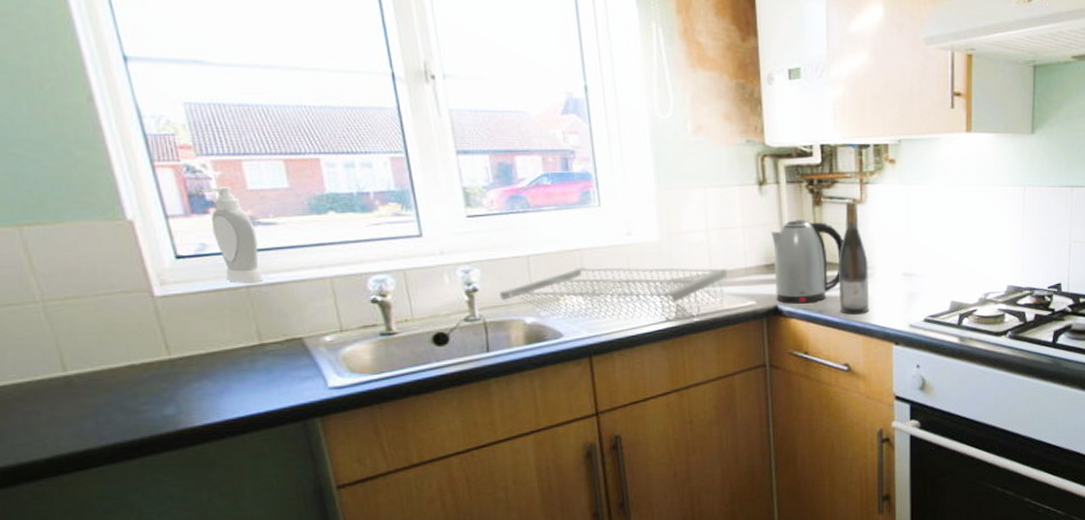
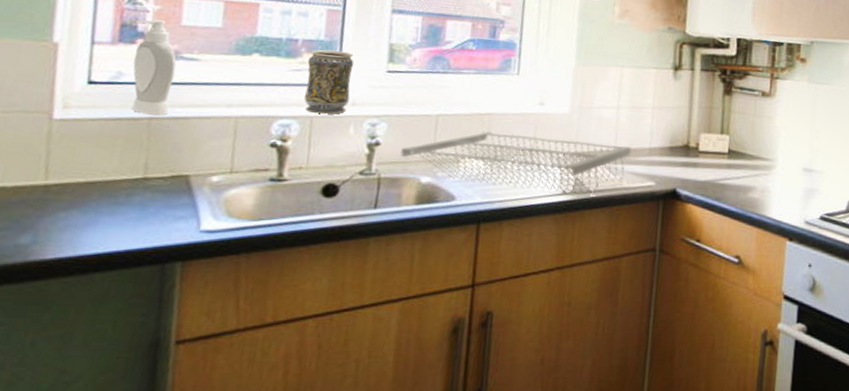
vase: none [384,200,436,267] -> present [304,49,355,115]
kettle: present [771,220,843,304] -> none [675,106,749,190]
wine bottle: present [837,202,870,315] -> none [737,94,771,206]

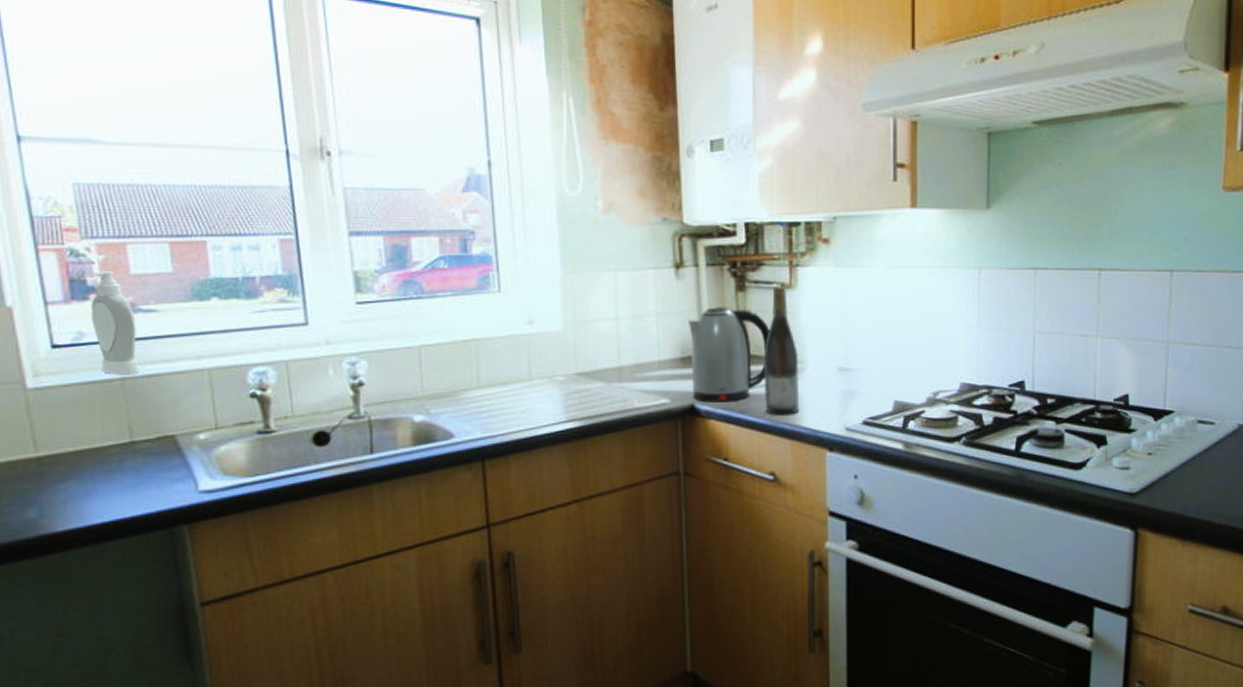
vase: present [304,49,355,115] -> none [270,285,322,358]
dish rack: present [399,132,632,195] -> none [386,360,639,419]
kettle: none [675,106,749,190] -> present [689,307,770,403]
wine bottle: none [737,94,771,206] -> present [763,287,800,415]

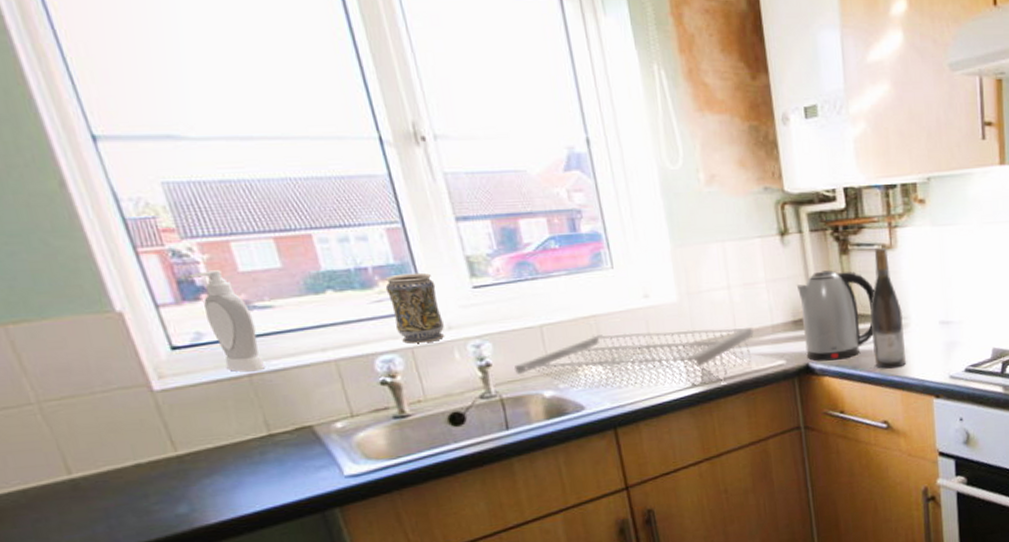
vase: none [270,285,322,358] -> present [385,272,444,345]
dish rack: none [386,360,639,419] -> present [513,327,754,389]

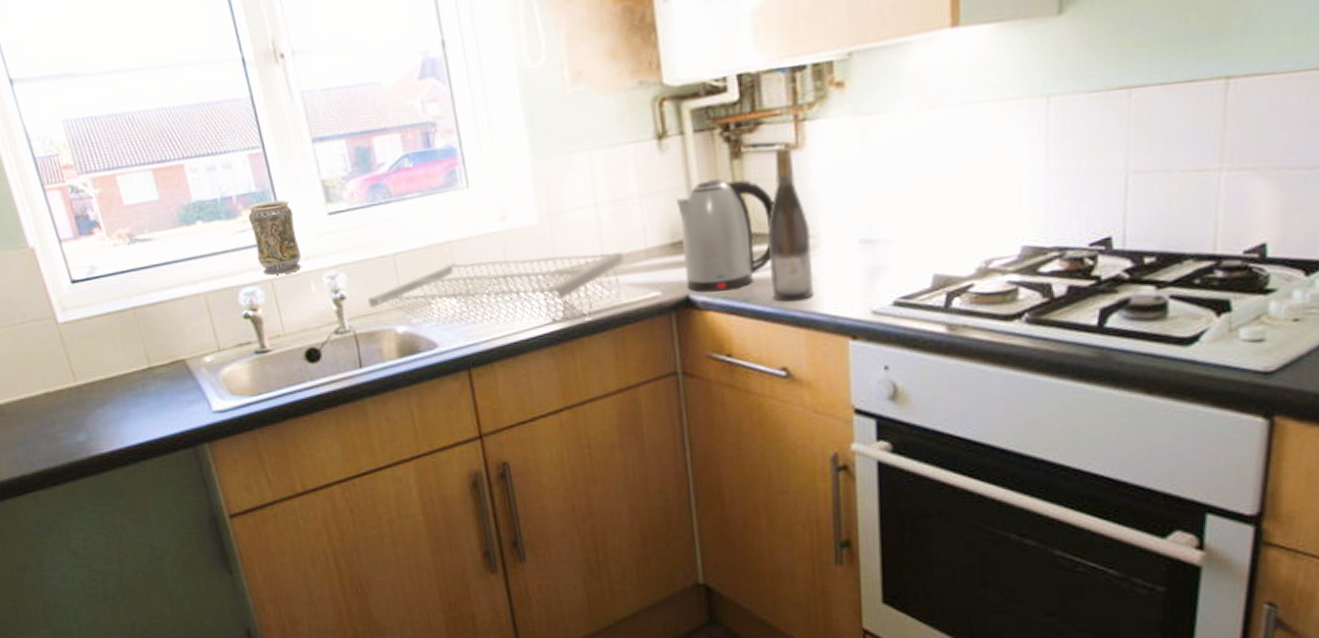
soap bottle: present [188,270,267,373] -> none [83,204,147,306]

